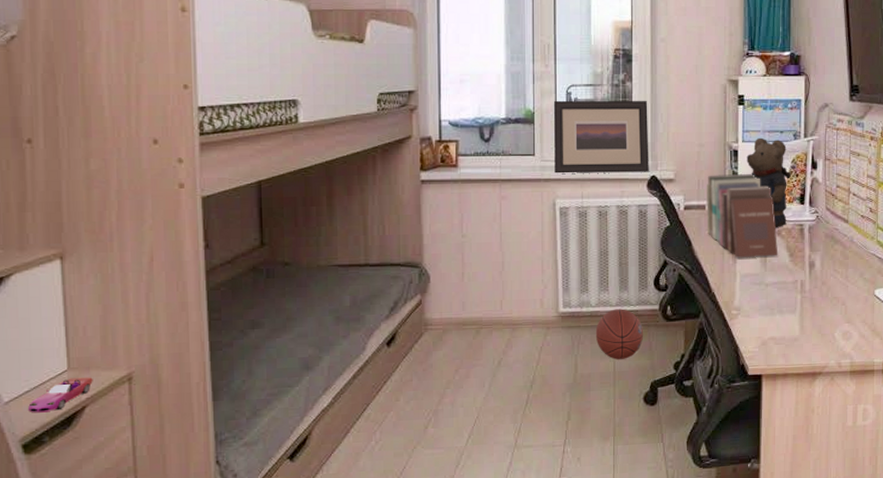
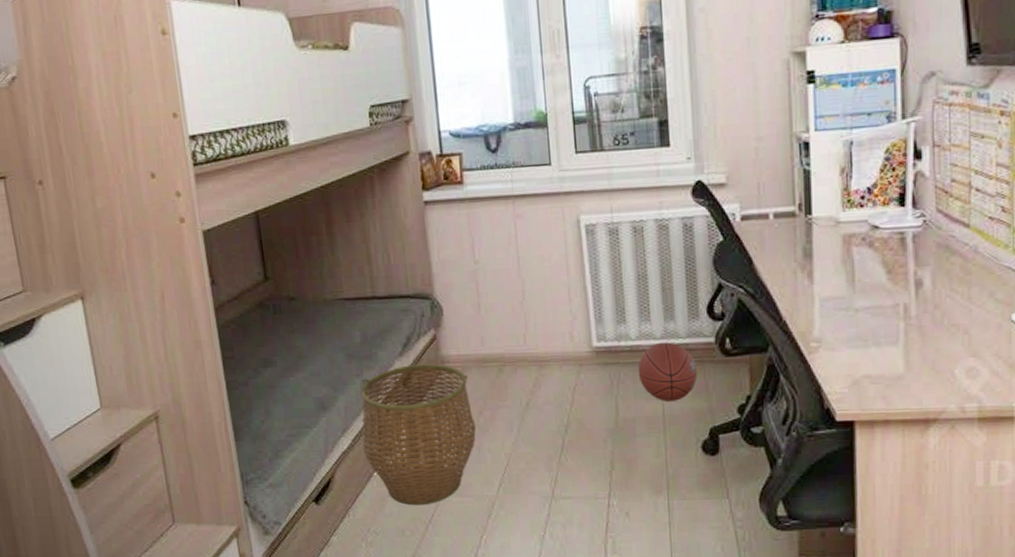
toy car: present [28,377,93,413] -> none [71,415,124,450]
basket: none [342,325,452,459] -> present [359,363,477,506]
picture frame: present [554,100,649,174] -> none [570,87,693,185]
books: present [705,174,779,258] -> none [768,171,871,278]
teddy bear: present [746,137,791,227] -> none [821,123,885,238]

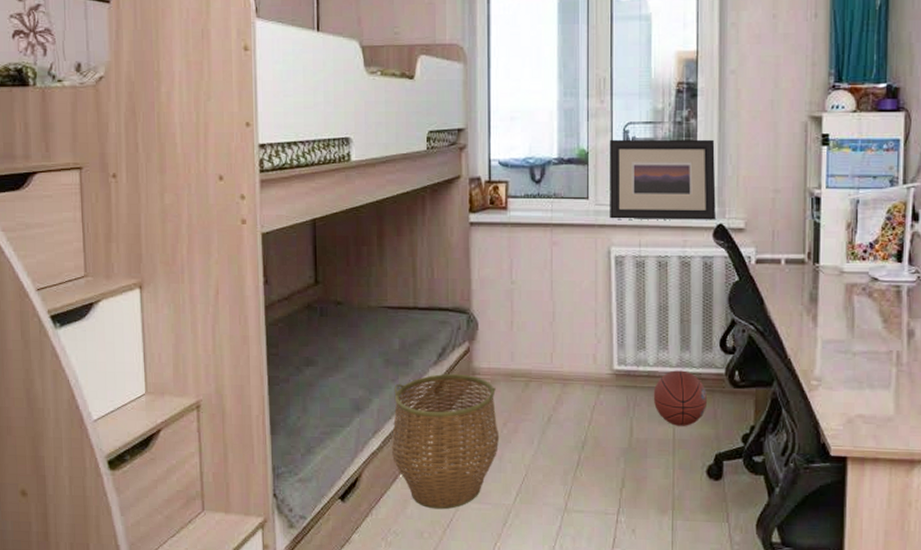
picture frame: none [570,87,693,185] -> present [610,139,716,220]

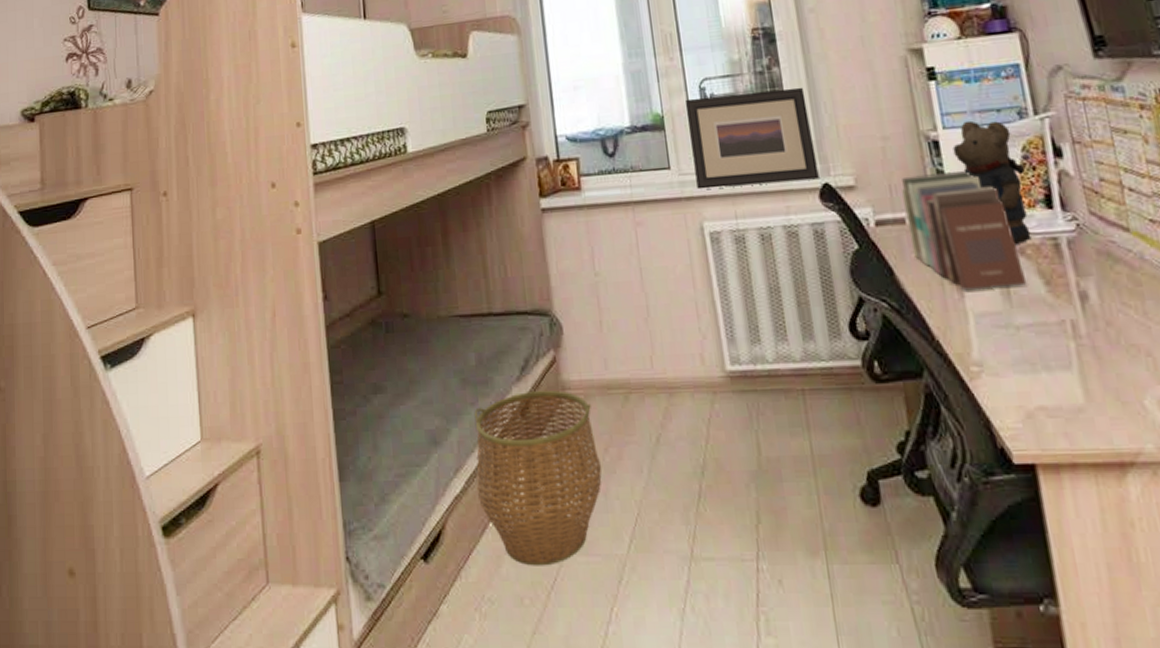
basketball: present [653,370,708,426] -> none [778,365,847,438]
books: none [781,225,869,322] -> present [900,171,1027,290]
teddy bear: none [831,183,886,288] -> present [953,120,1032,244]

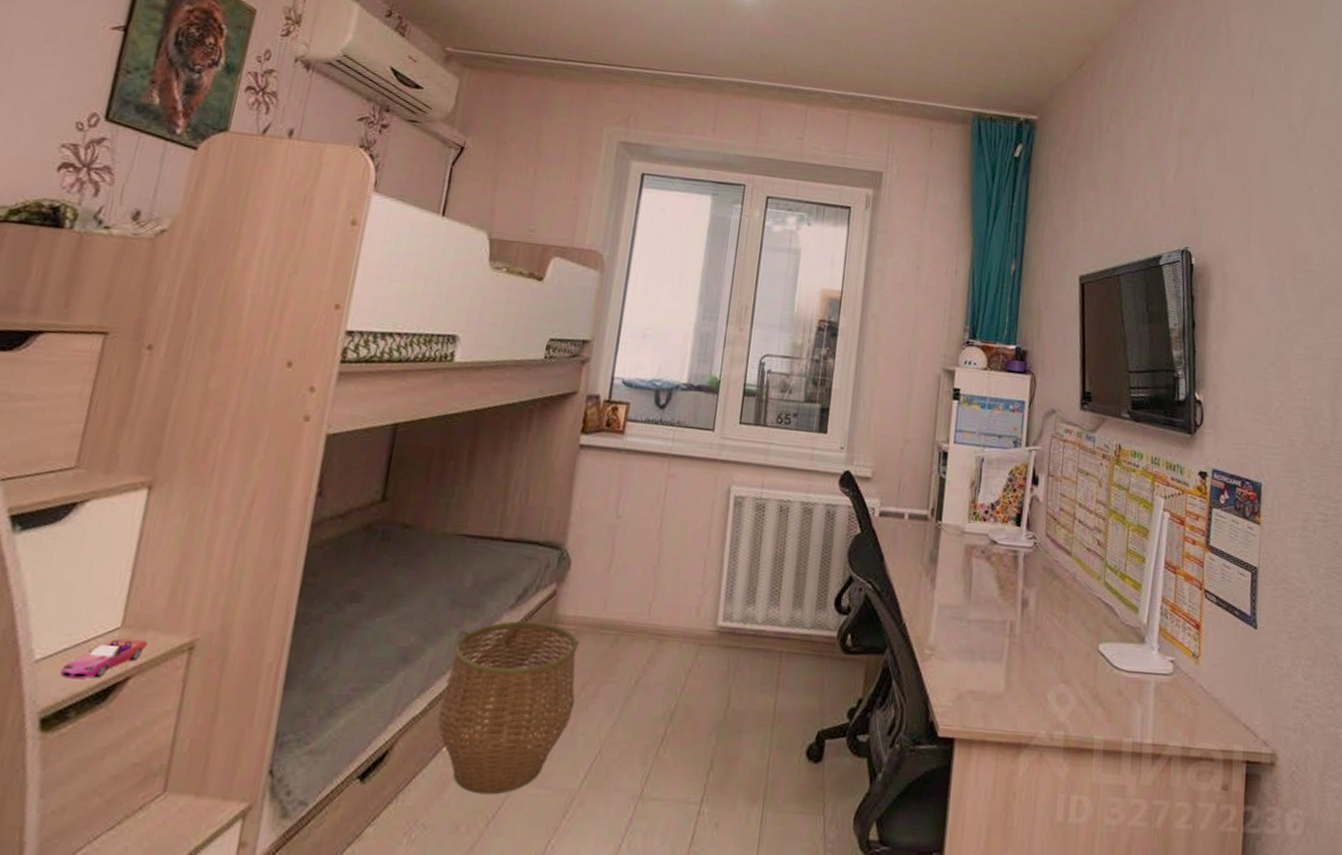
toy car: none [167,449,224,490] -> present [61,638,148,679]
picture frame: present [686,87,819,190] -> none [734,369,850,466]
books: present [900,171,1027,290] -> none [904,477,986,587]
teddy bear: present [953,120,1032,244] -> none [957,440,1007,551]

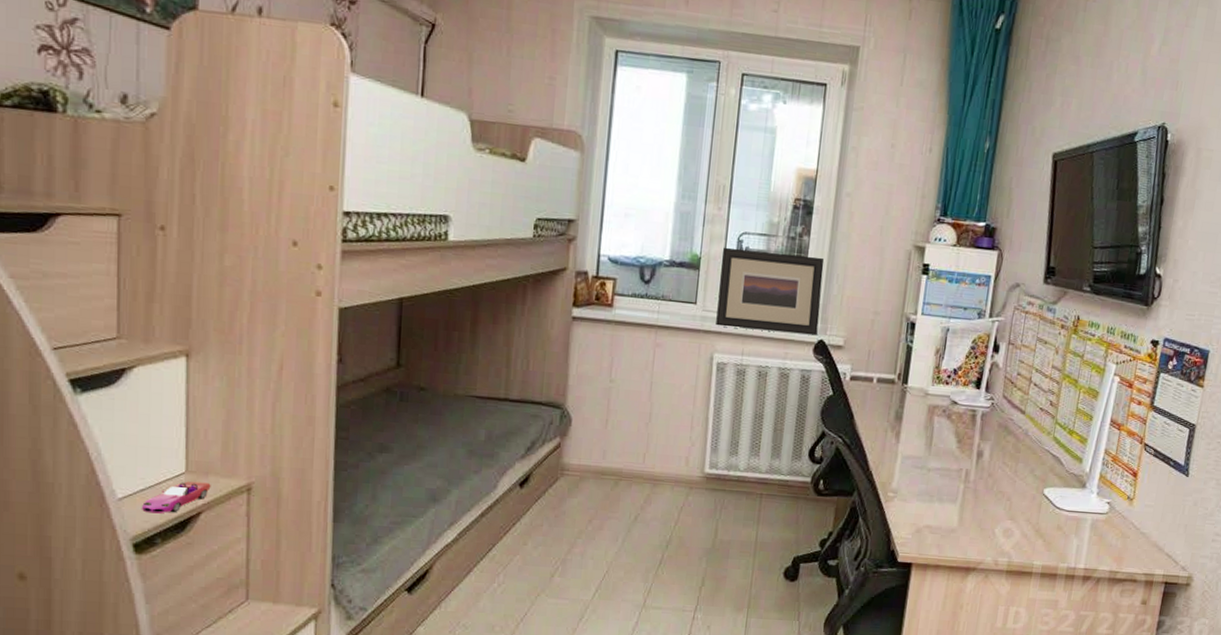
basket: present [437,621,580,795] -> none [467,468,584,604]
picture frame: none [734,369,850,466] -> present [716,247,824,336]

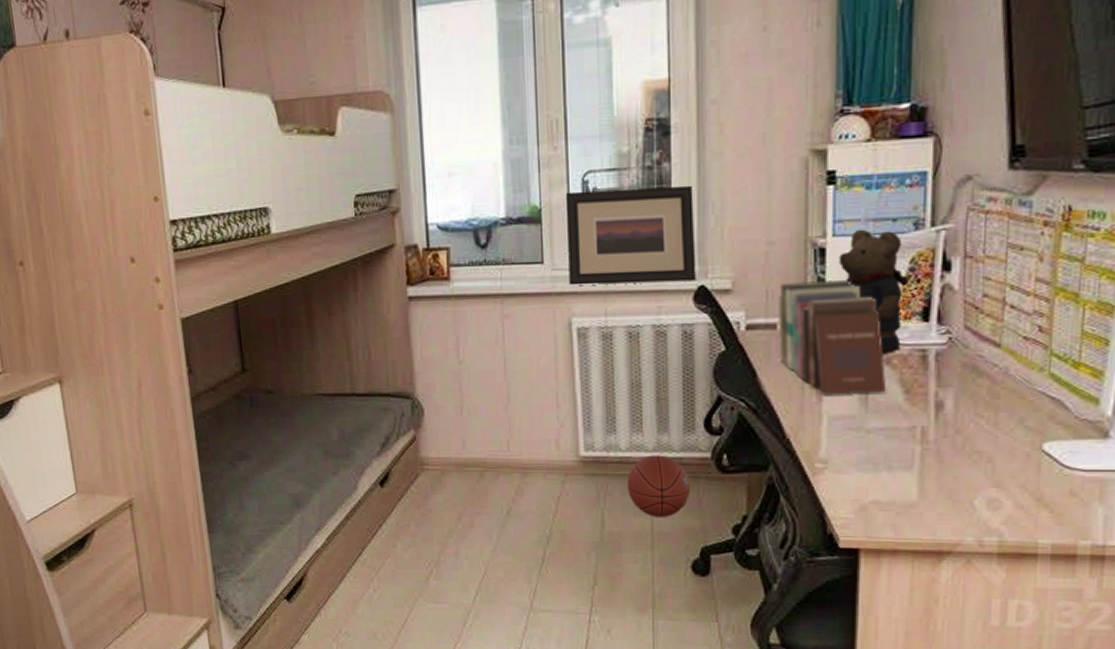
toy car: present [142,481,211,514] -> none [47,501,99,533]
basketball: none [740,476,792,530] -> present [626,455,691,517]
books: none [872,346,948,441] -> present [777,280,887,395]
teddy bear: none [923,312,970,411] -> present [839,229,908,354]

